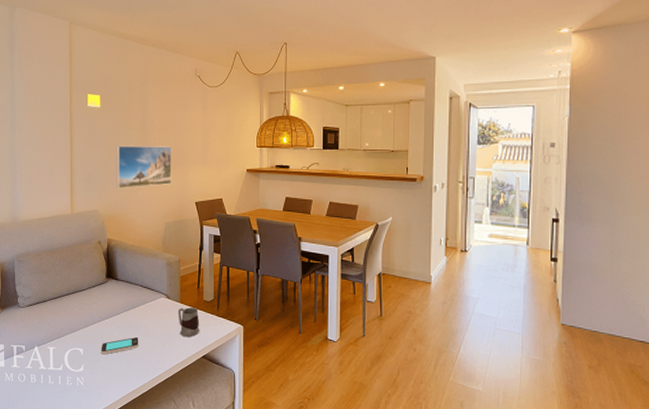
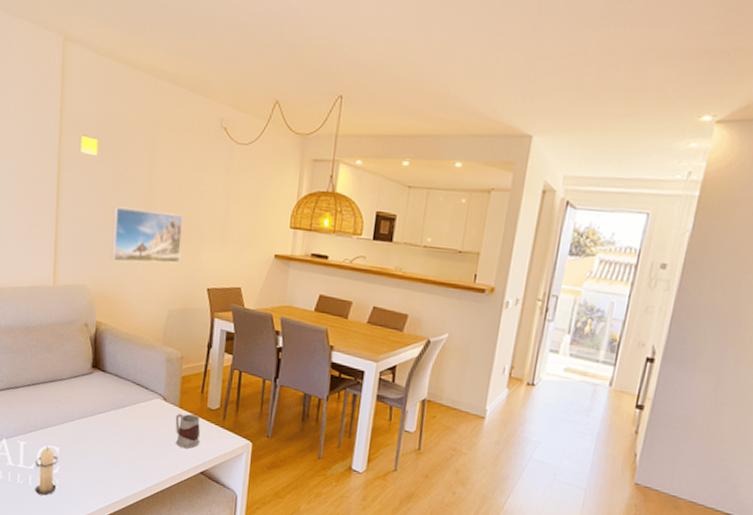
candle: none [63,348,83,392] -> present [34,446,58,496]
smartphone: present [101,337,139,355] -> none [80,441,127,458]

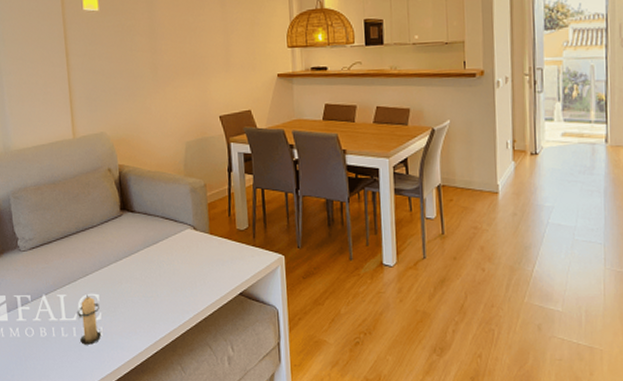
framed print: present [111,206,183,264] -> none [121,52,190,105]
mug: present [175,413,200,449] -> none [207,239,235,273]

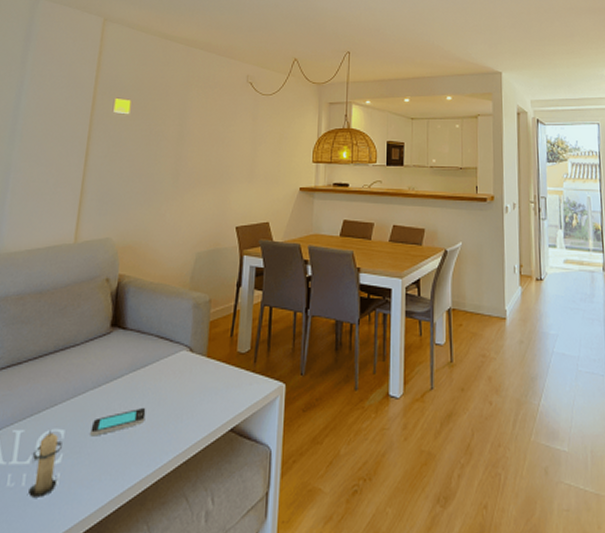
smartphone: none [120,277,165,299] -> present [90,408,146,436]

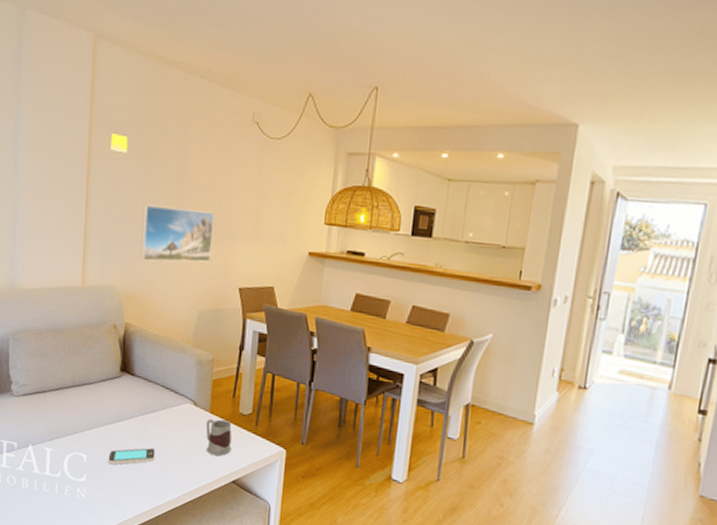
candle: present [27,430,62,497] -> none [60,453,85,505]
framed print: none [138,158,212,211] -> present [141,204,214,263]
mug: none [202,363,230,404] -> present [205,418,232,457]

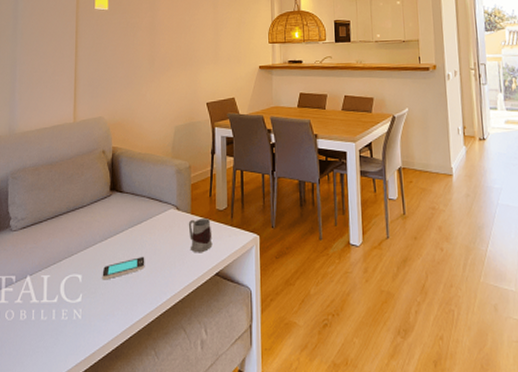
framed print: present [141,204,214,263] -> none [123,46,182,92]

